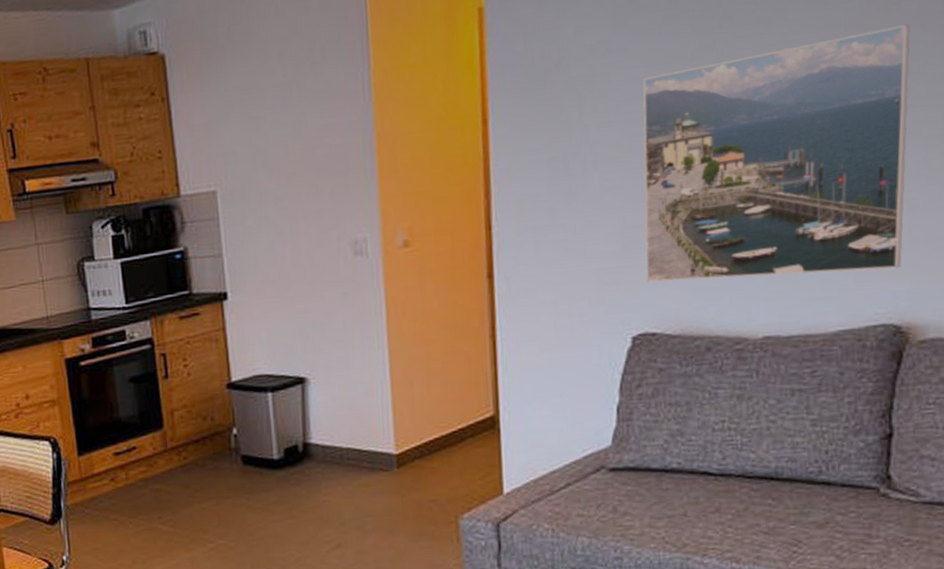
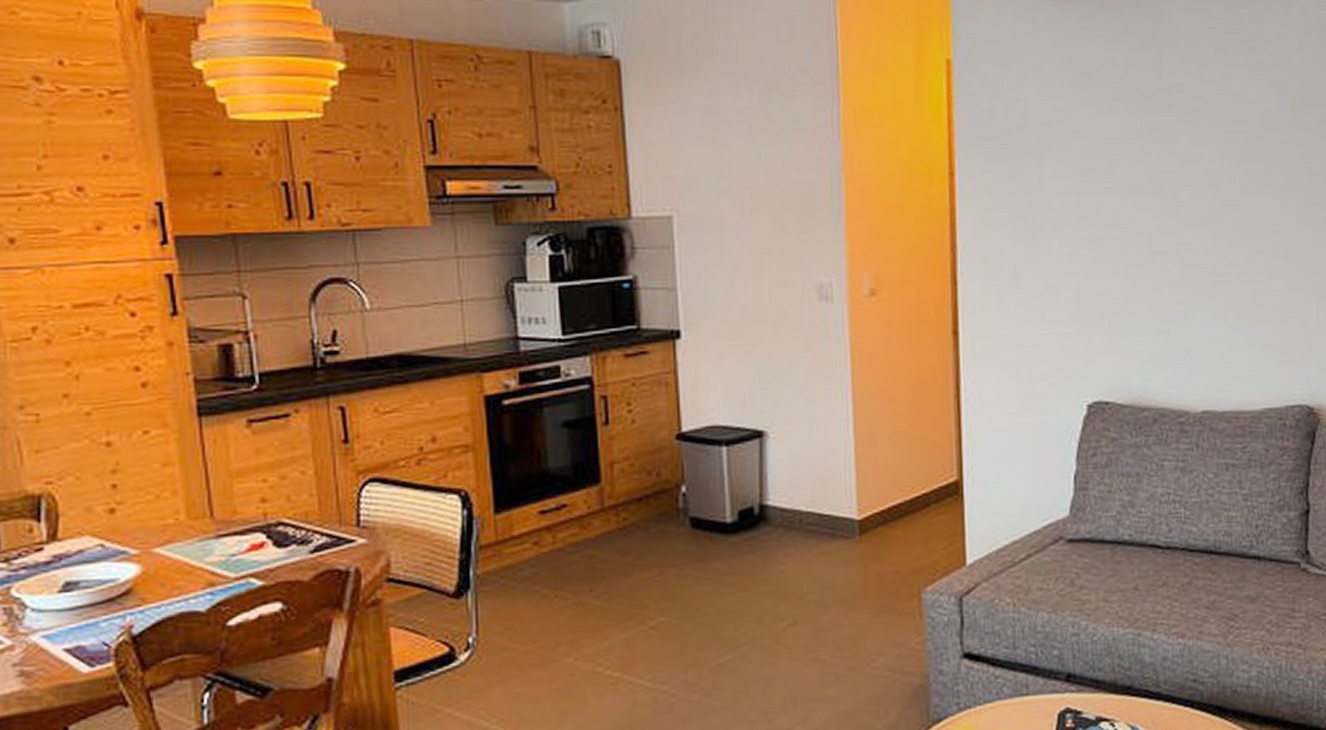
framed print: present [642,24,910,283] -> none [1096,130,1314,353]

